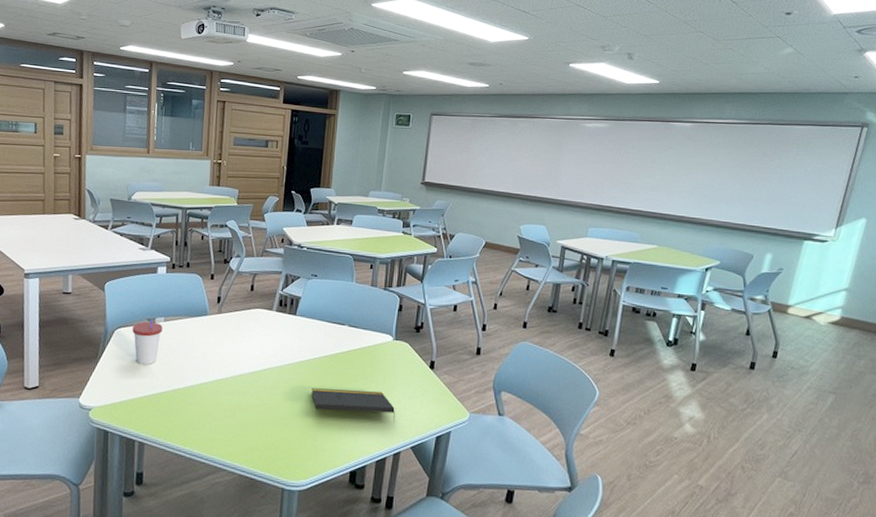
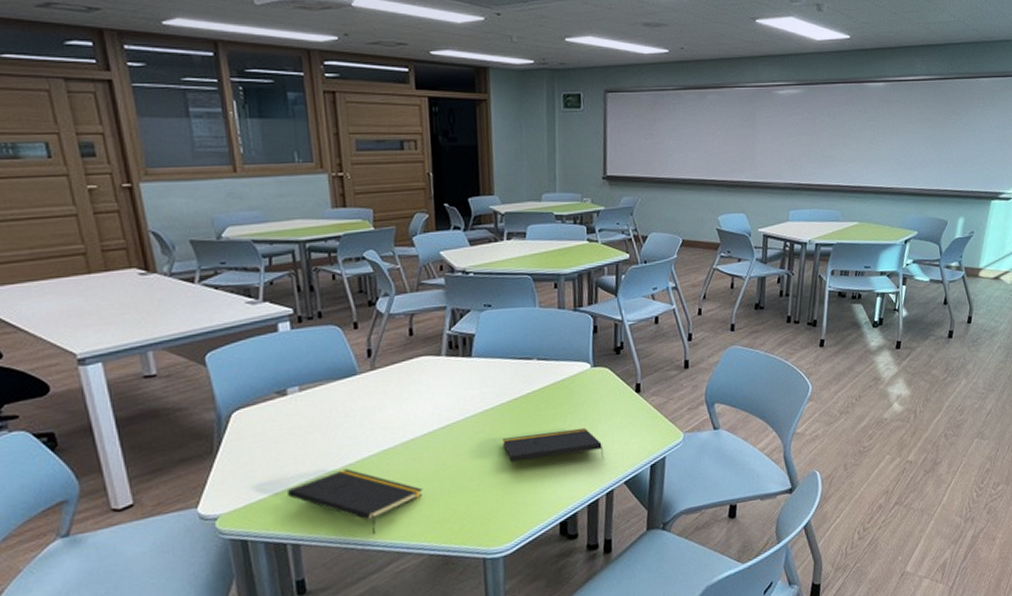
cup: present [132,319,163,364] -> none [256,391,299,450]
notepad: none [141,389,243,447] -> present [286,469,423,534]

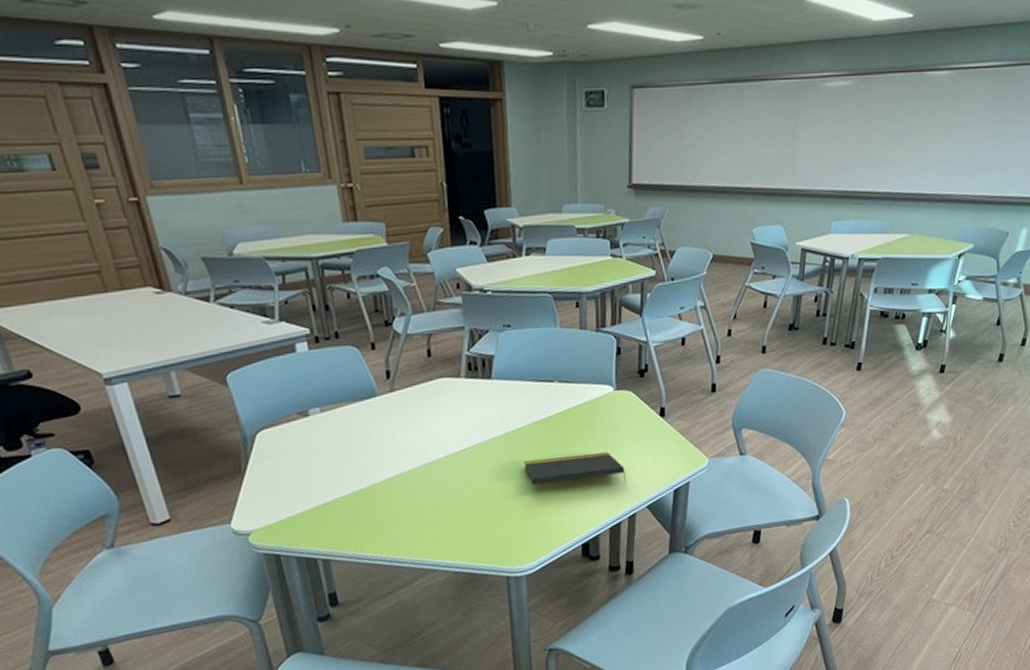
notepad: present [286,469,423,534] -> none [314,489,447,551]

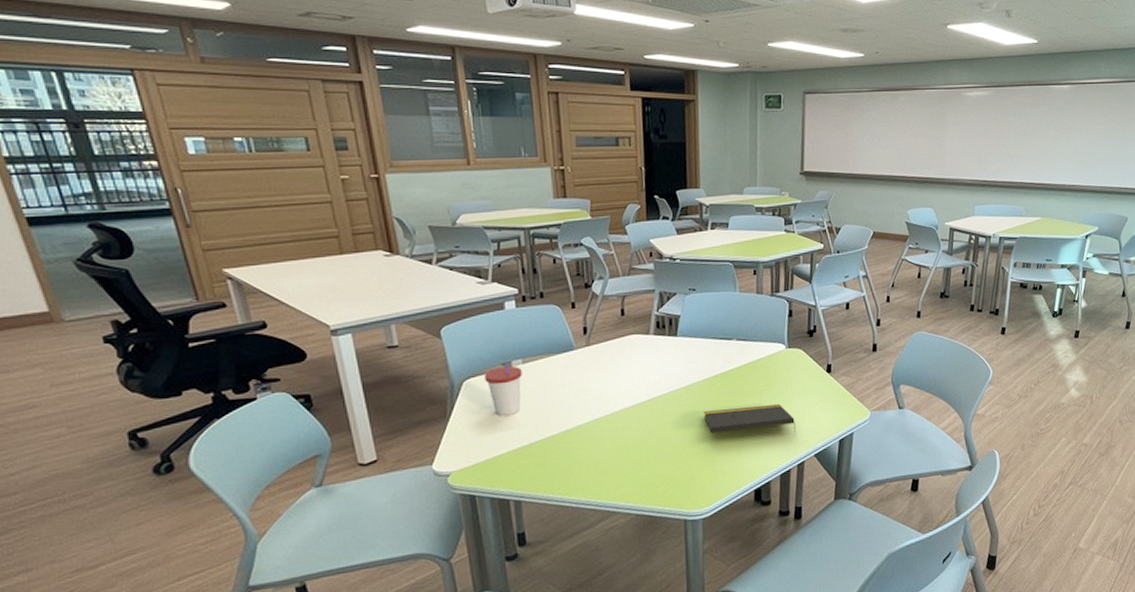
cup: none [279,412,323,470] -> present [485,363,522,416]

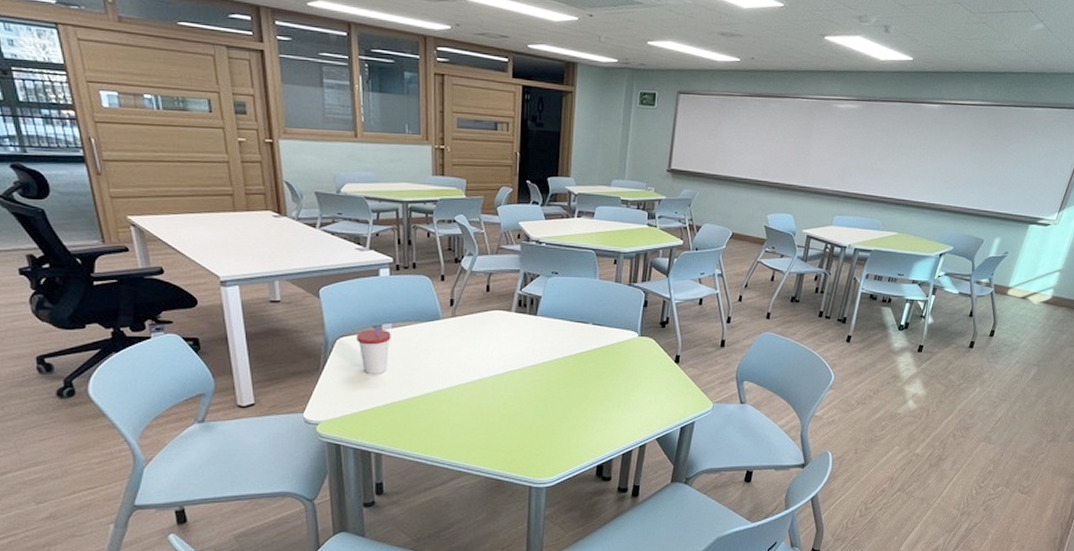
notepad: present [704,403,796,433] -> none [556,387,640,416]

